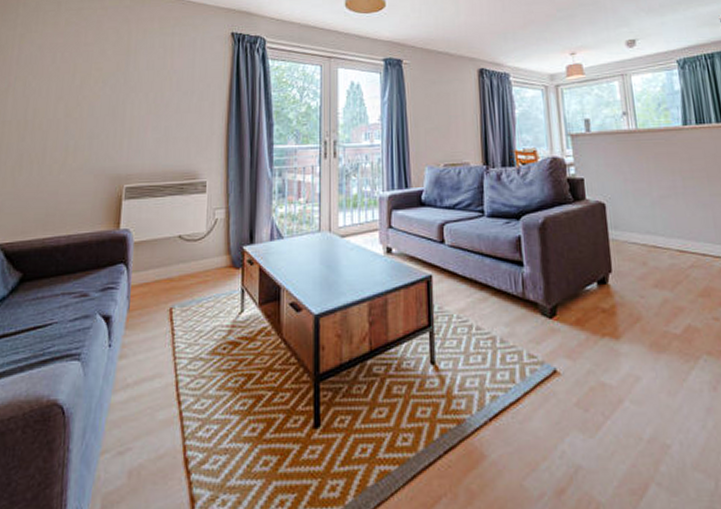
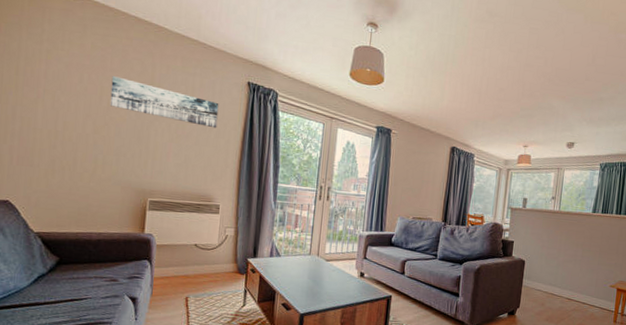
wall art: none [83,50,201,91] -> present [110,76,219,129]

